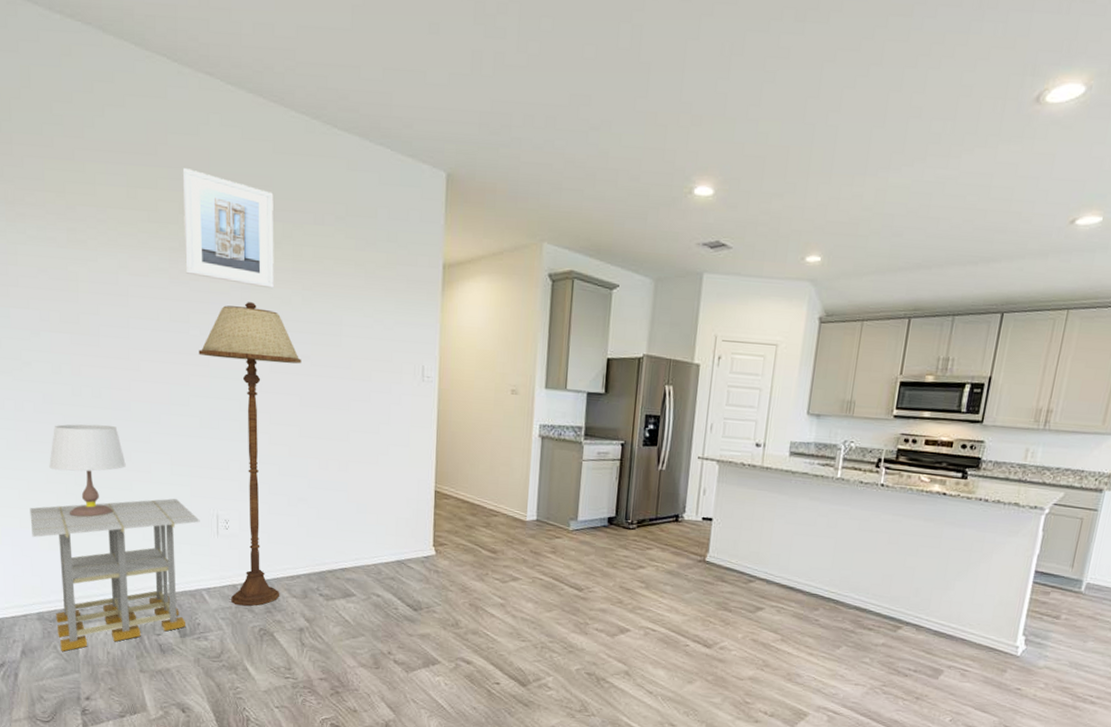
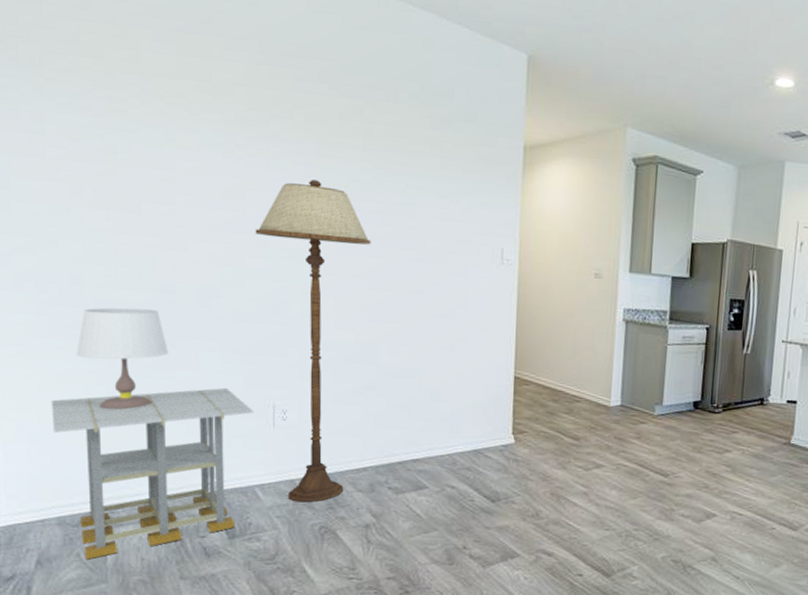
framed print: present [182,168,274,289] -> none [240,38,342,167]

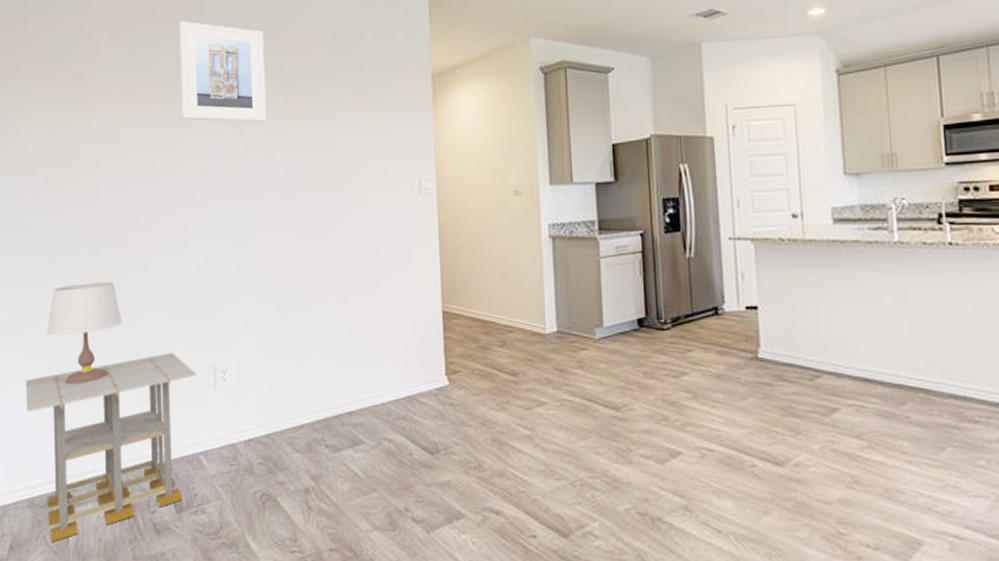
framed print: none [240,38,342,167] -> present [178,21,266,122]
floor lamp: present [255,179,371,503] -> none [194,138,296,468]

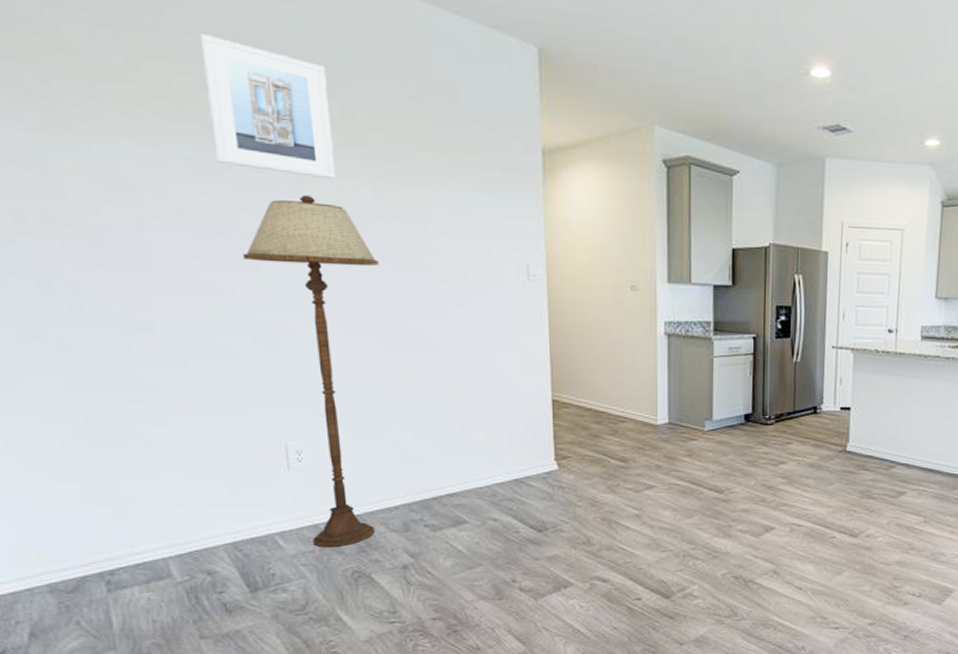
side table: present [25,353,197,542] -> none [22,432,264,627]
table lamp: present [47,282,122,384] -> none [45,349,156,462]
floor lamp: none [194,138,296,468] -> present [242,195,379,548]

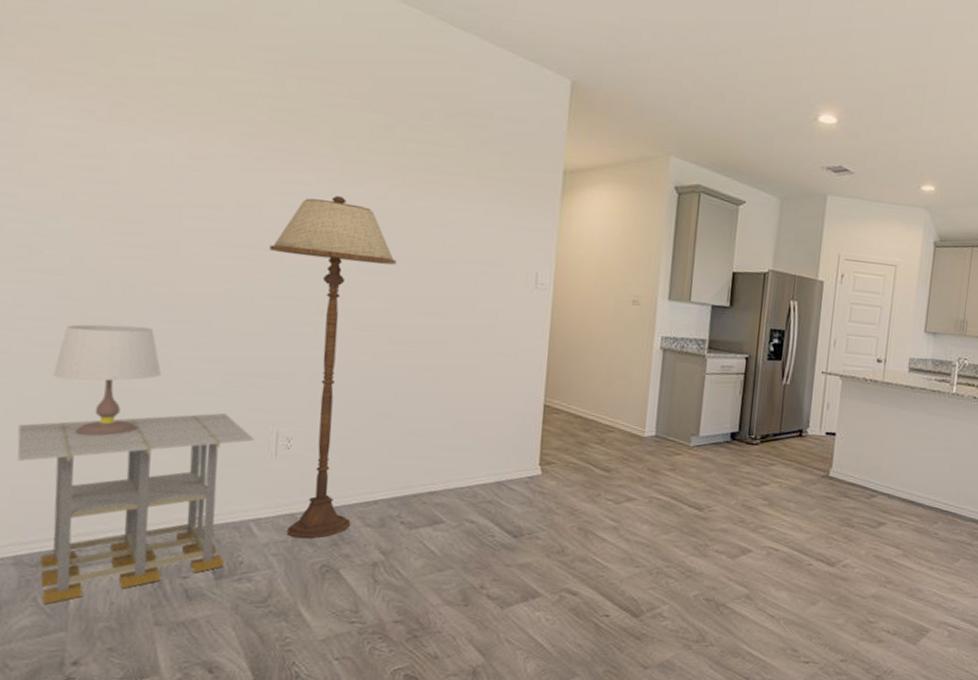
side table: none [22,432,264,627] -> present [17,413,254,604]
table lamp: none [45,349,156,462] -> present [53,324,161,436]
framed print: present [199,34,335,180] -> none [261,49,376,184]

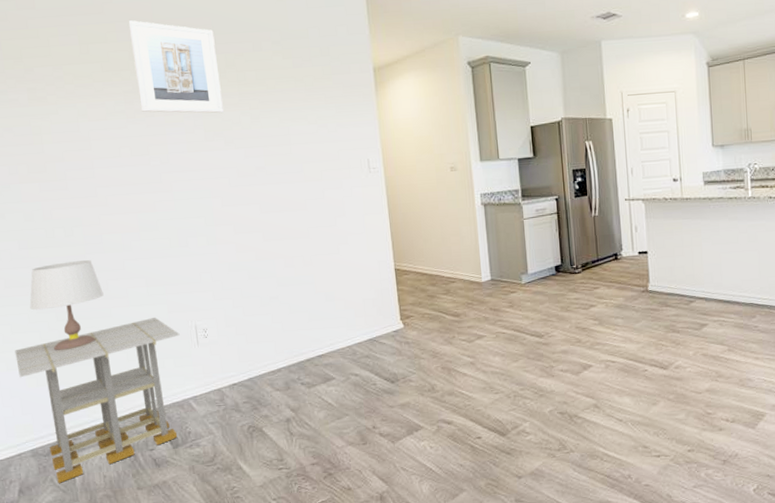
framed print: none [261,49,376,184] -> present [128,20,223,114]
floor lamp: present [269,196,397,539] -> none [161,128,264,408]

